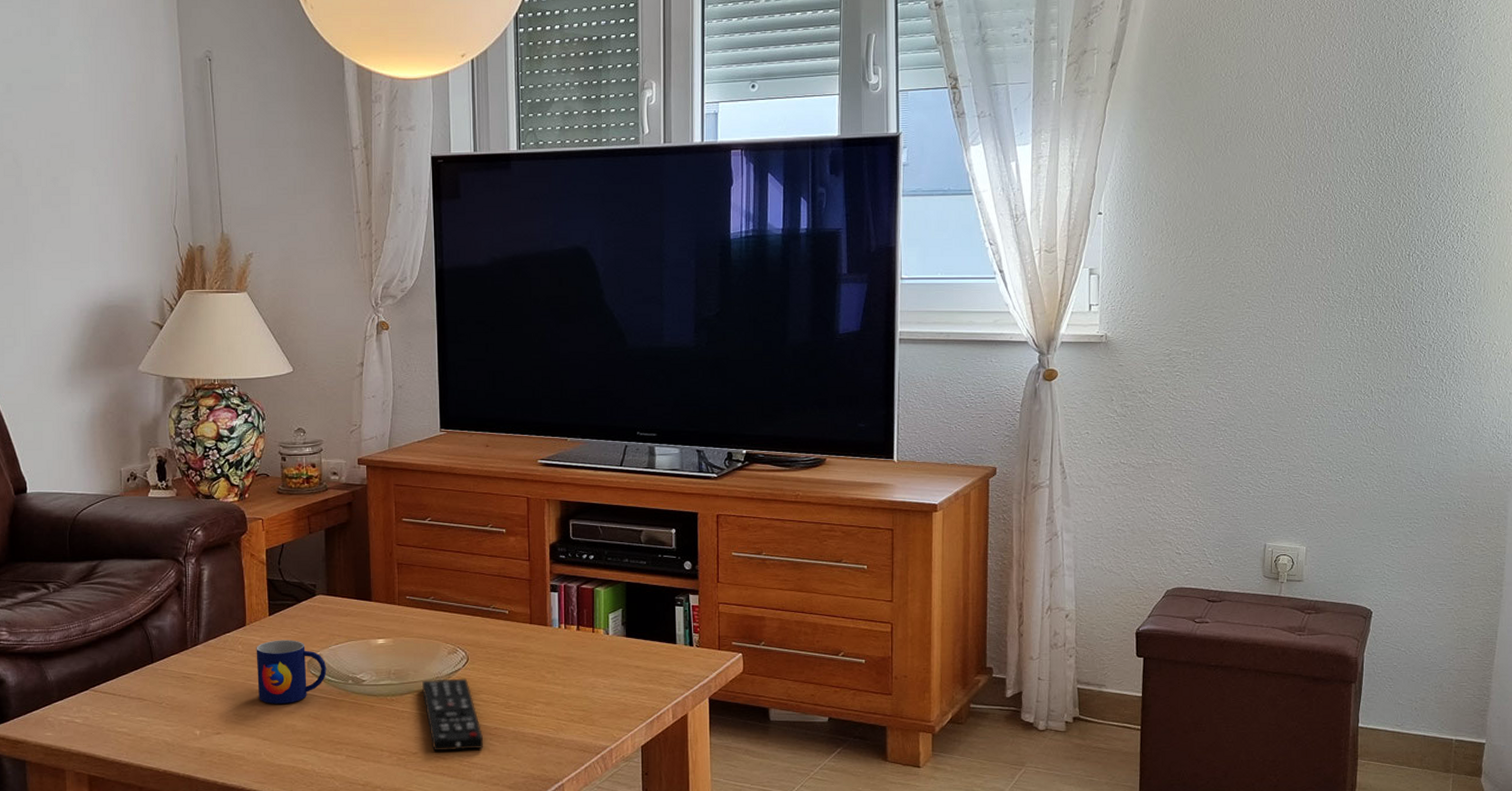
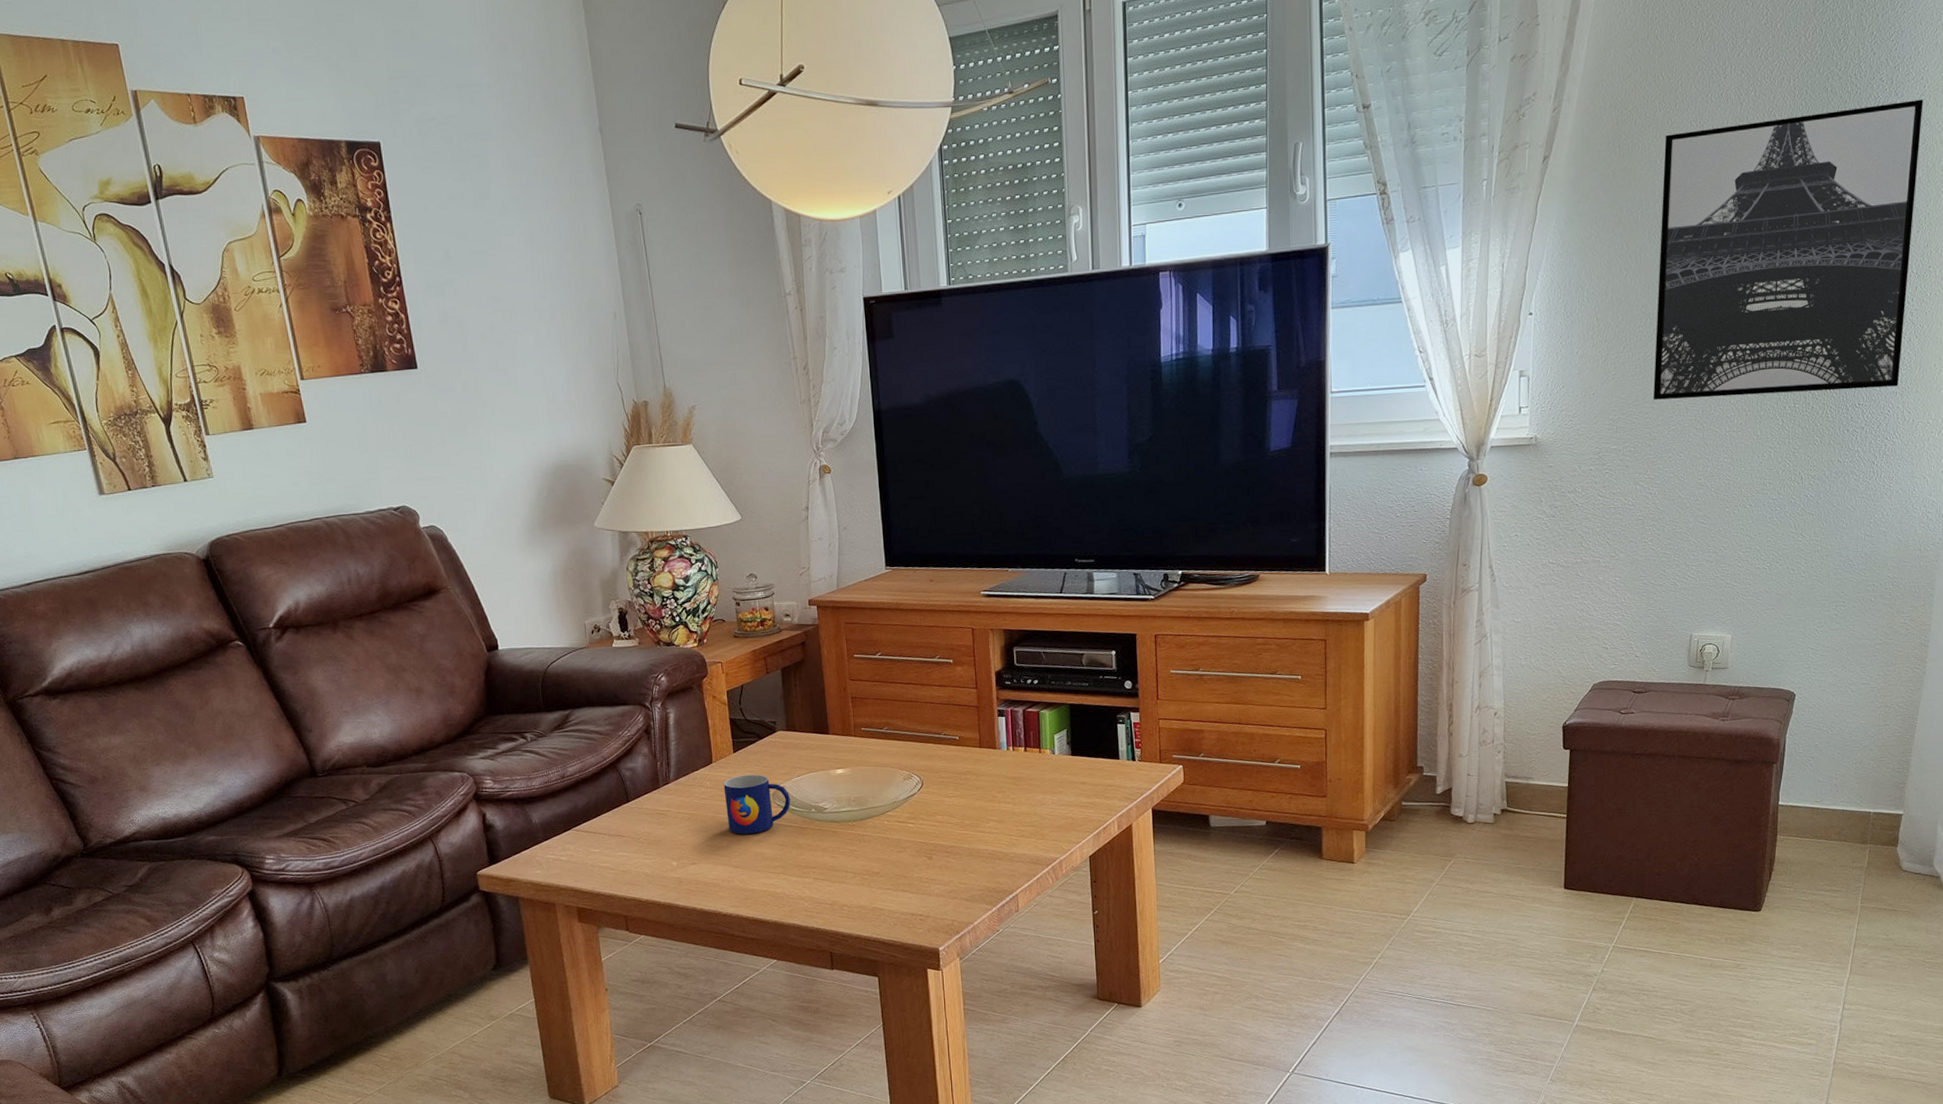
remote control: present [421,678,484,752] -> none [880,801,942,871]
wall art: none [1222,33,1477,307] -> present [1653,99,1924,400]

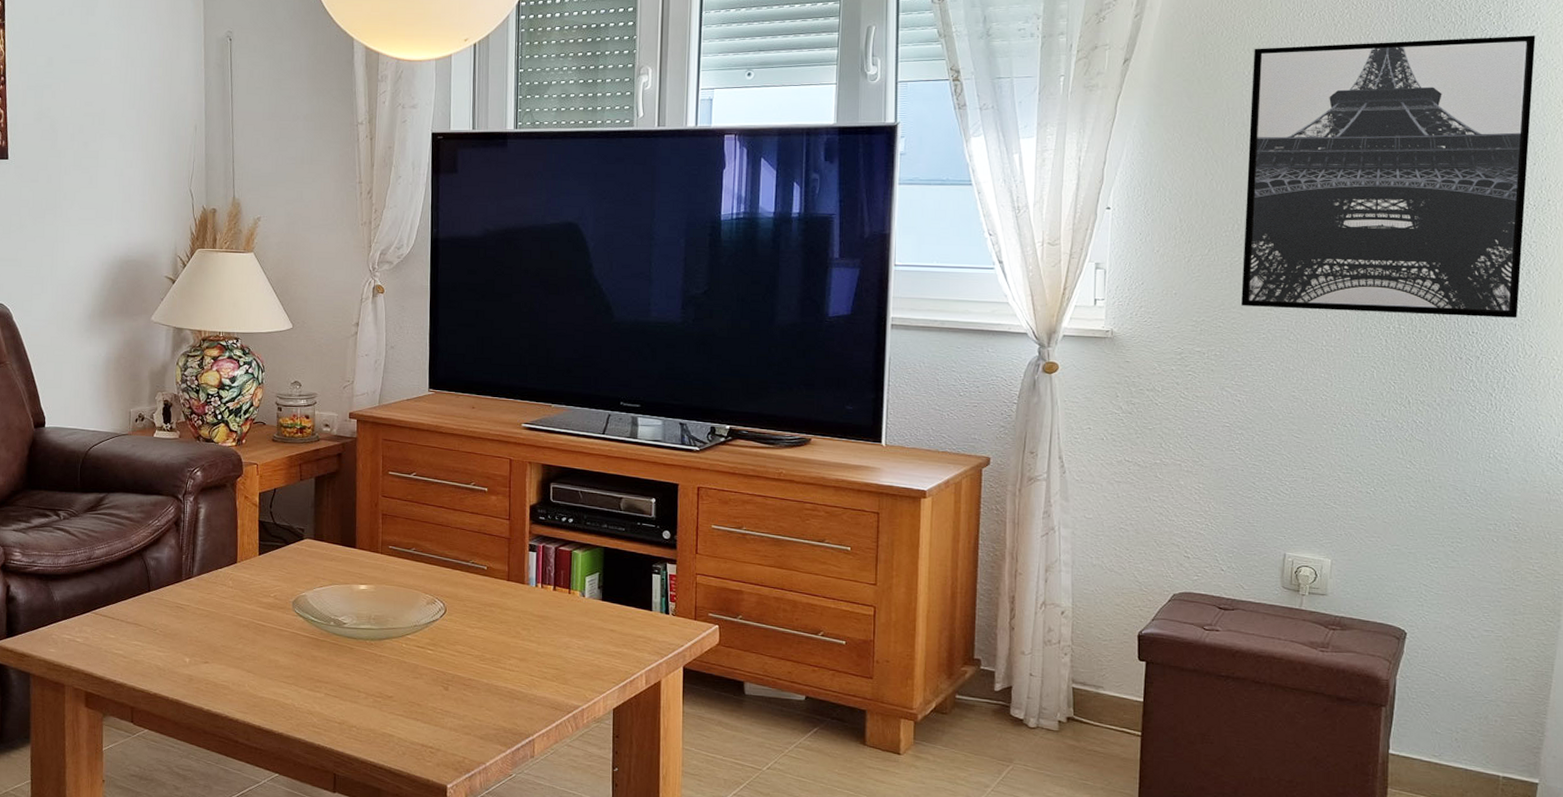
mug: present [723,774,791,834] -> none [245,578,311,640]

